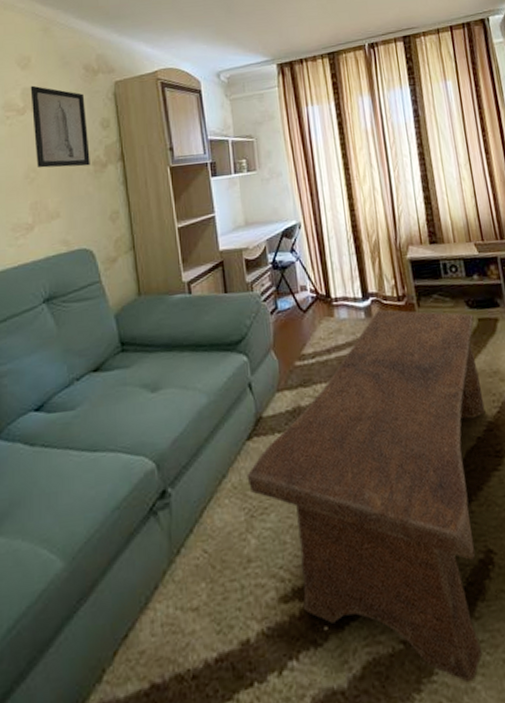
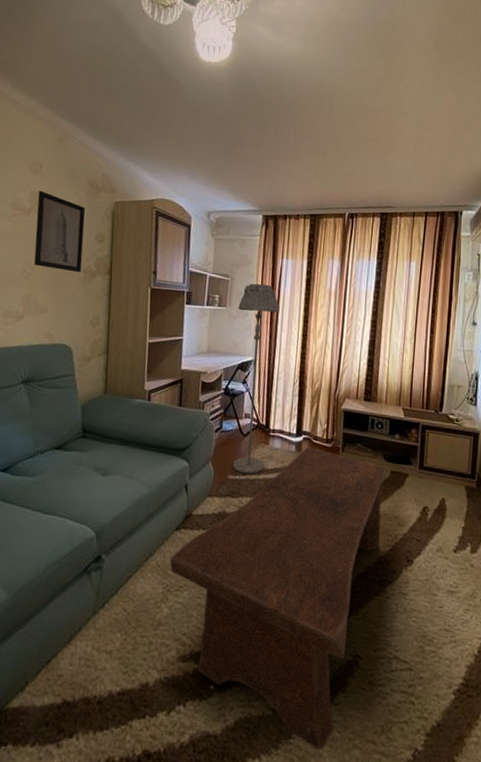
floor lamp: none [269,137,335,357] -> present [232,283,280,474]

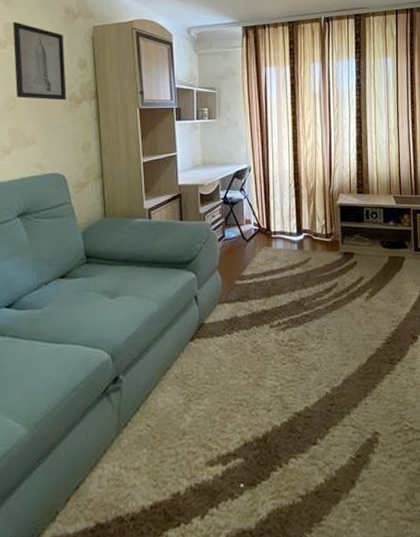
coffee table: present [169,447,388,750] -> none [187,244,386,527]
floor lamp: present [232,283,280,474] -> none [228,93,271,278]

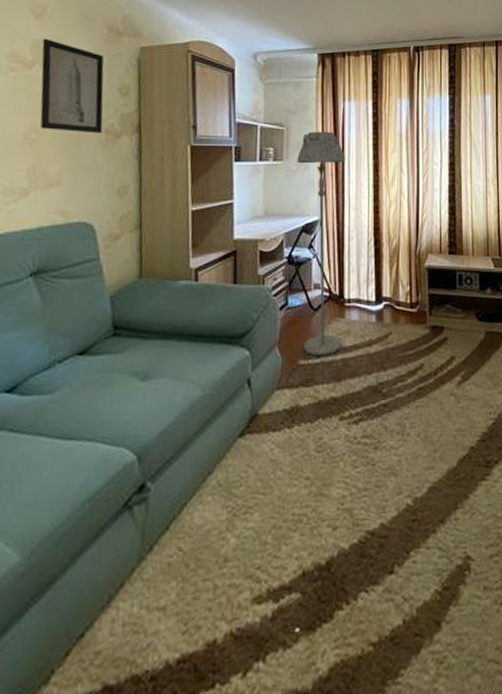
floor lamp: none [228,93,271,278] -> present [297,131,345,356]

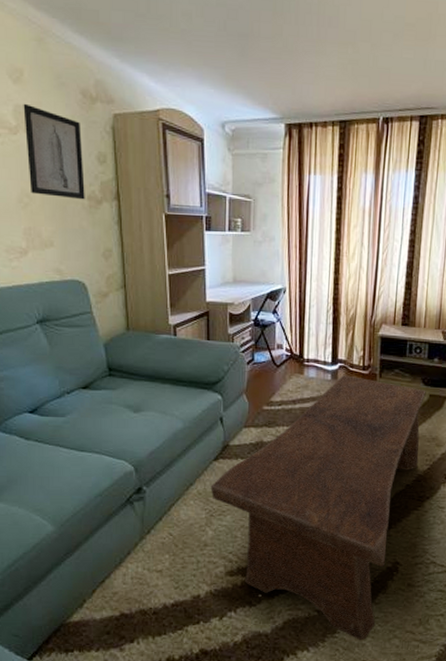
coffee table: none [234,315,482,685] -> present [210,375,426,641]
floor lamp: present [297,131,345,356] -> none [263,204,309,404]

